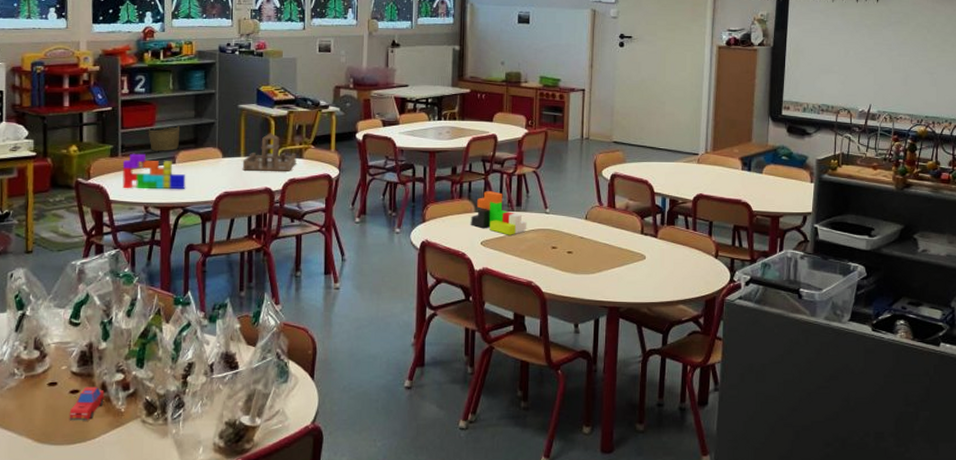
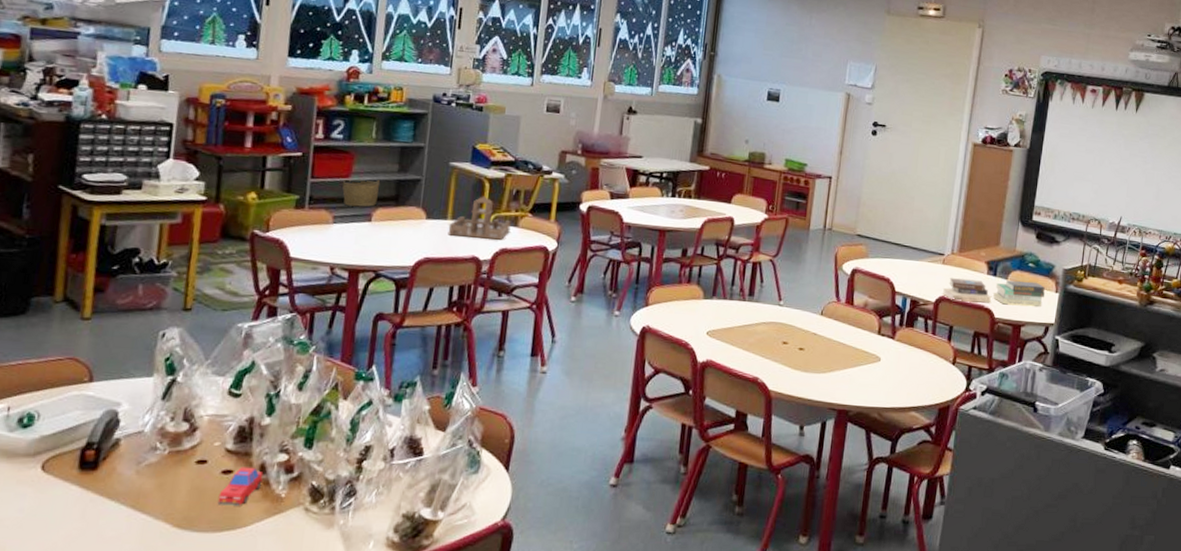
toy blocks: present [122,153,186,189] -> none [306,206,382,251]
toy blocks: present [471,190,527,235] -> none [698,276,759,327]
books: none [699,176,747,198] -> present [942,278,991,303]
books: none [748,173,801,198] -> present [992,280,1046,307]

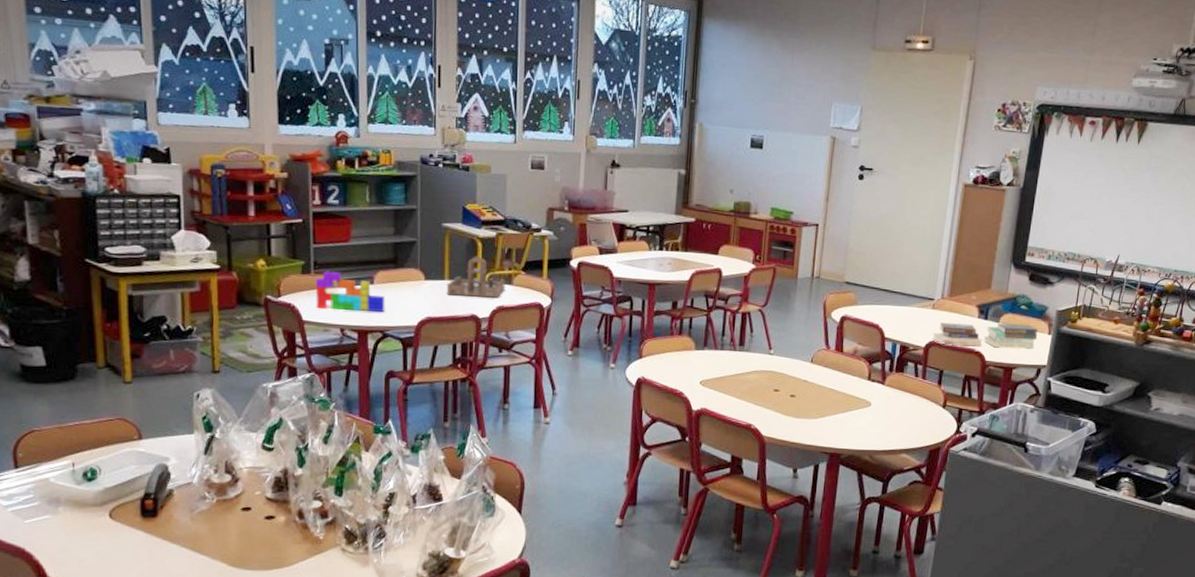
toy car: present [217,466,264,506] -> none [265,513,302,547]
toy blocks: none [306,206,382,251] -> present [315,271,385,312]
basket: present [342,179,381,207] -> none [343,243,379,271]

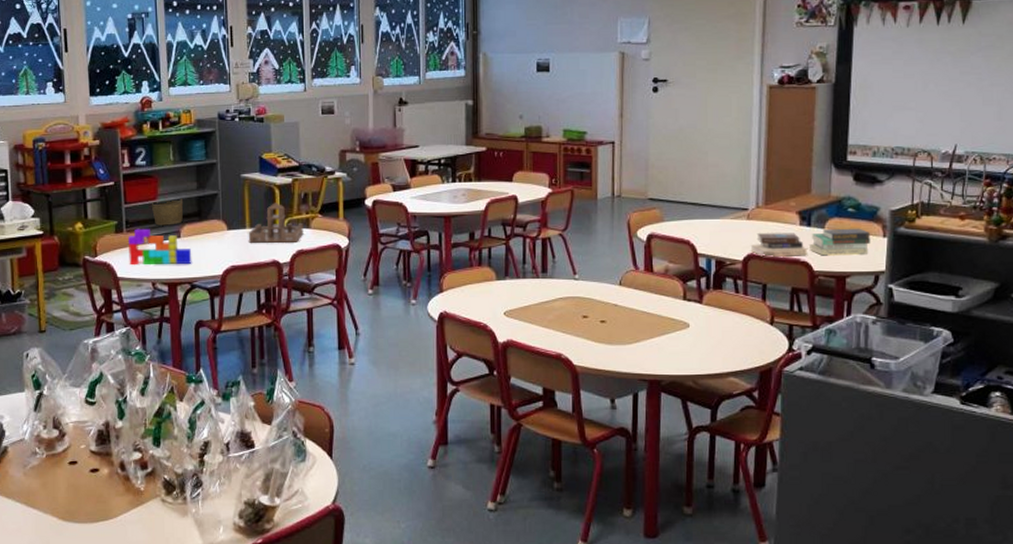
basket: none [343,243,379,271] -> present [151,198,184,226]

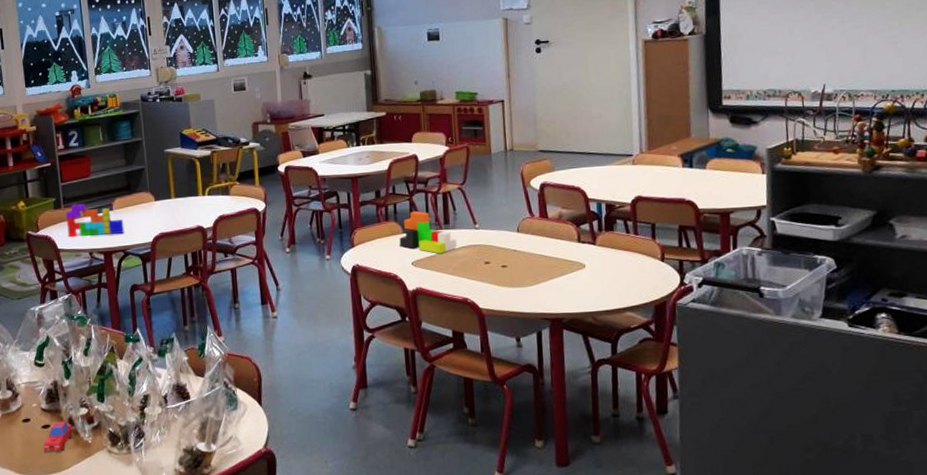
toy car: none [90,465,124,500] -> present [43,421,73,453]
basket: present [151,198,184,226] -> none [85,174,114,200]
toy block set: present [248,202,304,244] -> none [173,173,224,212]
toy blocks: none [492,256,555,304] -> present [399,210,458,254]
books: present [750,233,807,258] -> none [637,174,691,200]
books: present [808,228,871,256] -> none [692,166,751,195]

